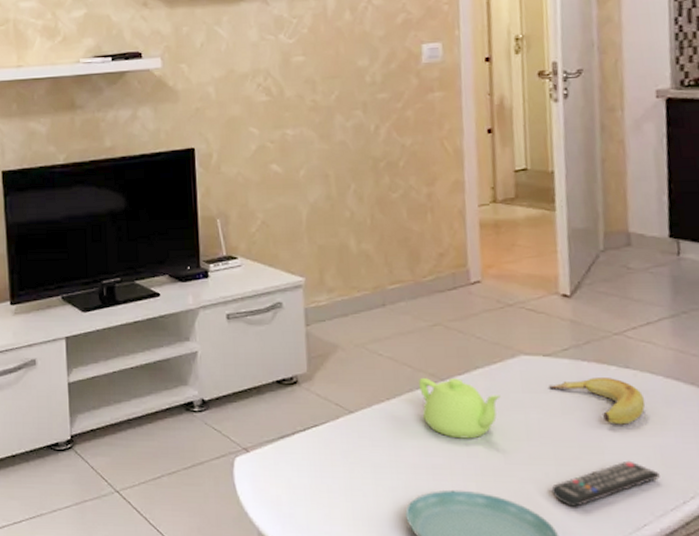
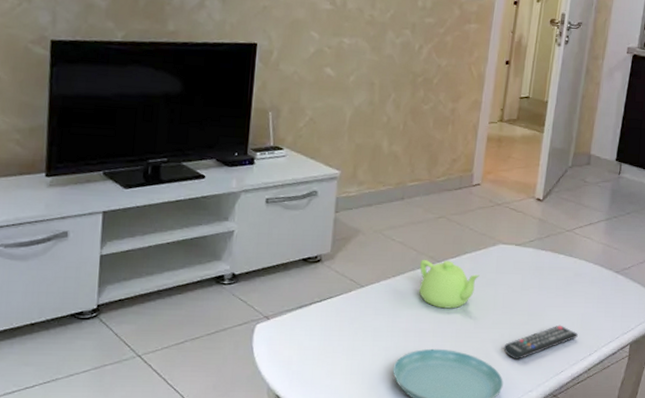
banana: present [549,378,646,425] -> none [516,263,579,299]

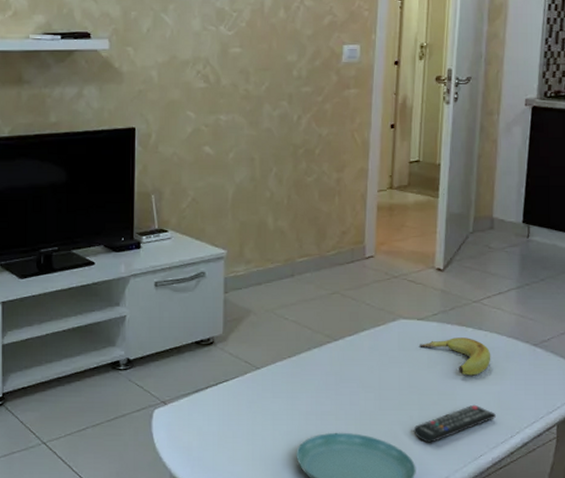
teapot: present [418,259,480,309] -> none [315,338,381,390]
banana: none [516,263,579,299] -> present [420,338,491,376]

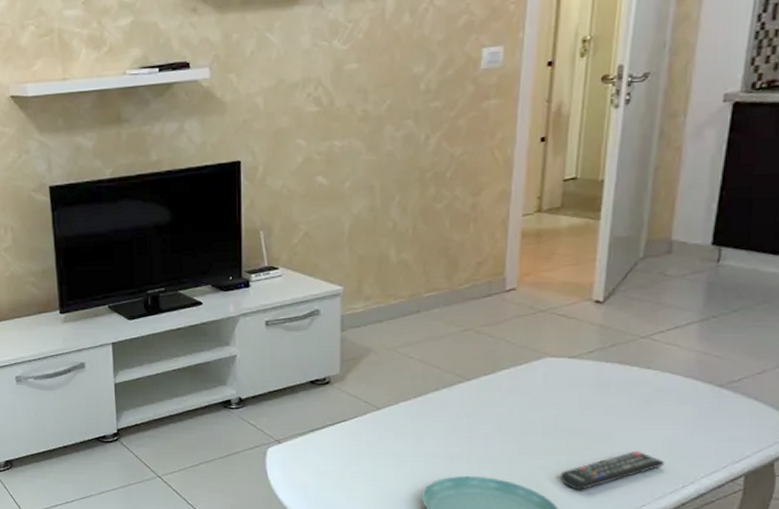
banana: present [420,338,491,376] -> none [570,377,661,419]

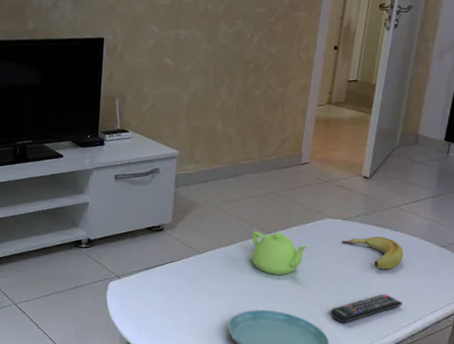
teapot: none [444,377,522,432] -> present [251,230,308,275]
banana: none [570,377,661,419] -> present [342,236,404,270]

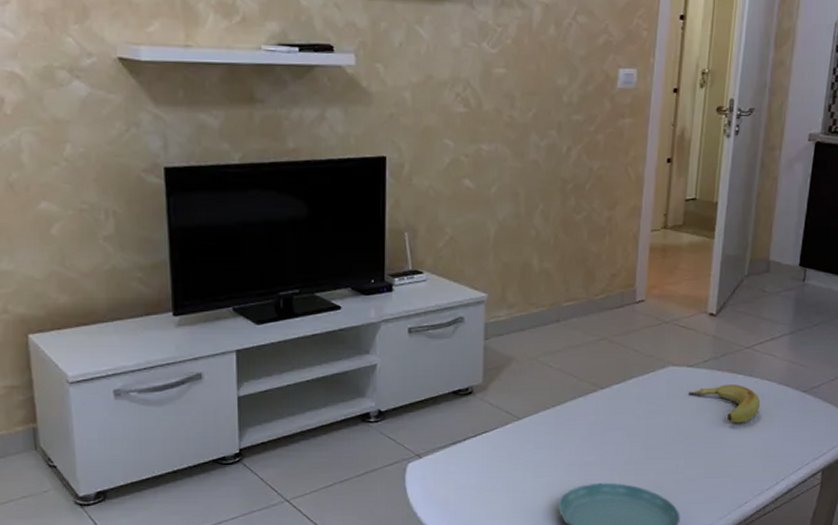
teapot: present [251,230,308,275] -> none [581,386,649,439]
remote control: present [330,293,403,323] -> none [679,452,763,491]

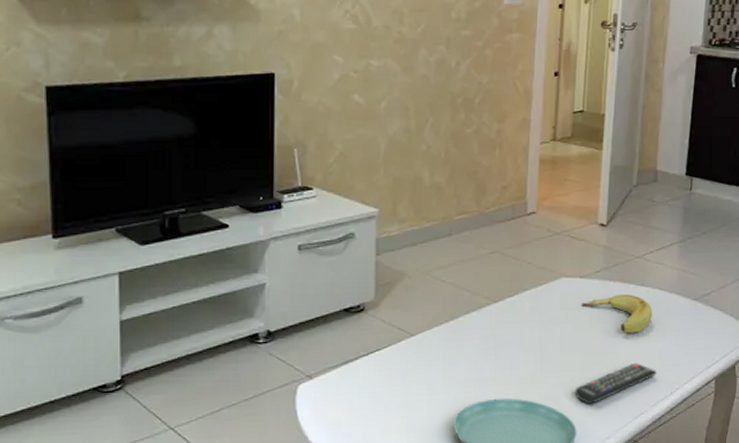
remote control: none [679,452,763,491] -> present [574,362,658,404]

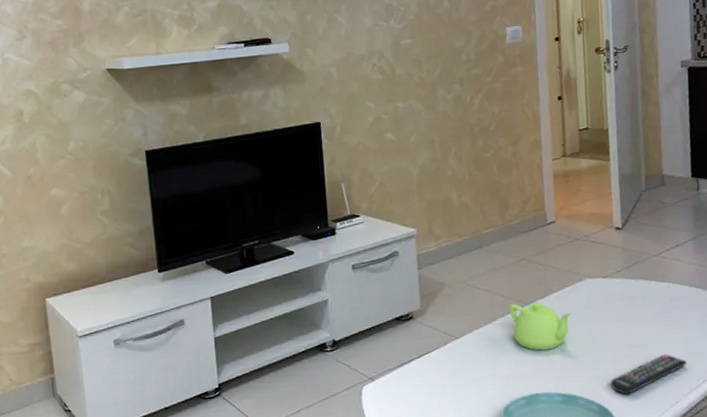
teapot: none [474,300,542,354] -> present [508,302,572,351]
banana: present [582,294,653,333] -> none [607,290,676,327]

